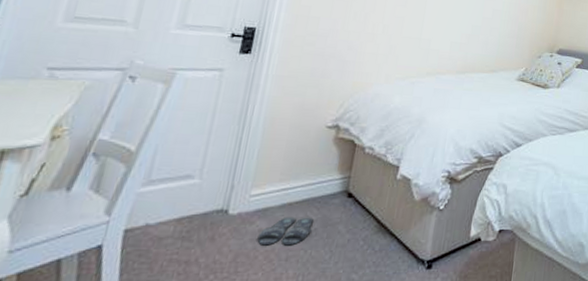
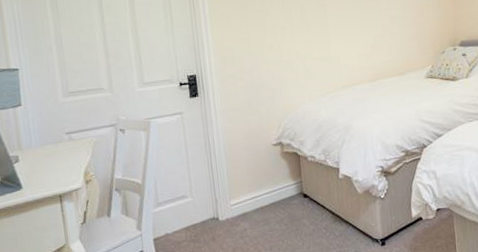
slippers: present [257,216,314,246] -> none [245,216,283,241]

